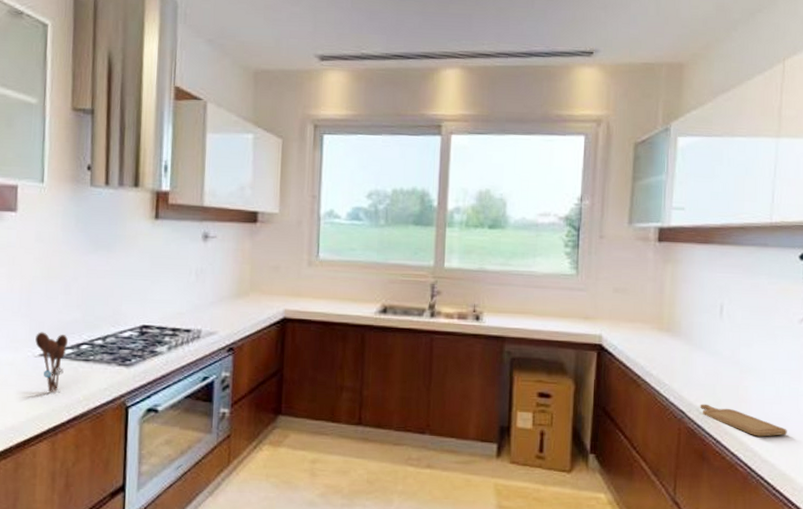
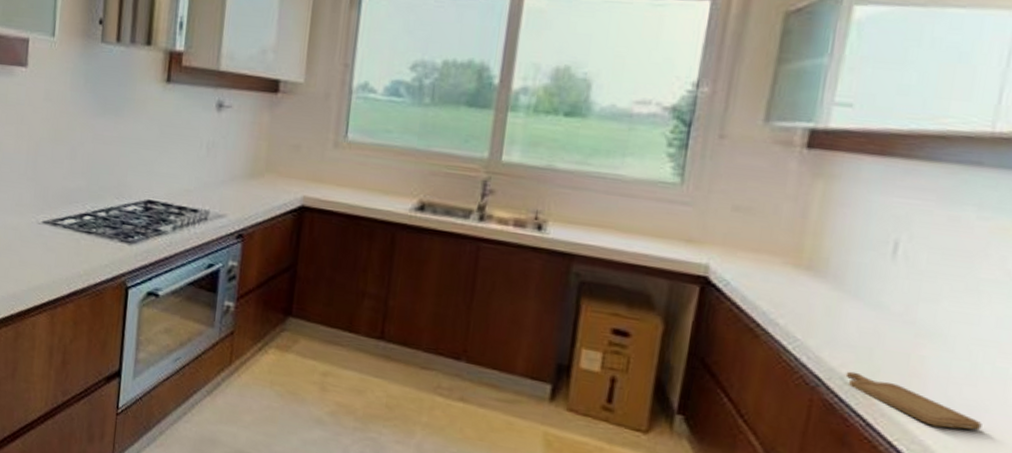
utensil holder: present [35,332,68,393] -> none [39,197,71,264]

